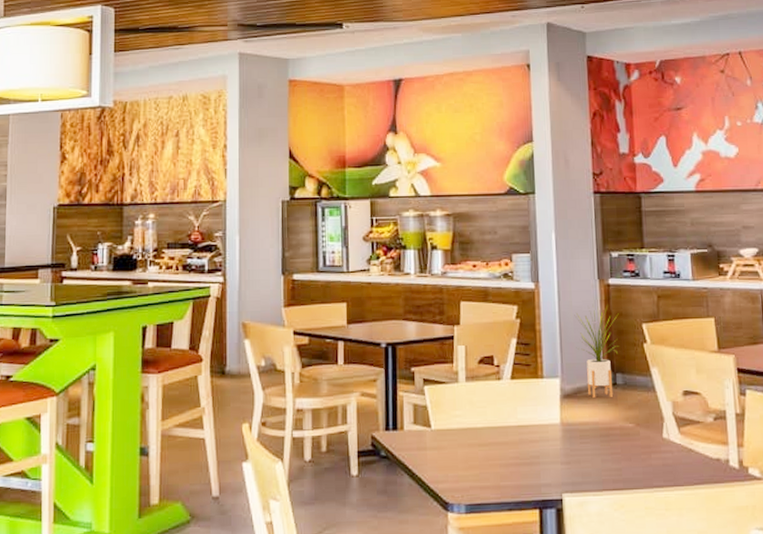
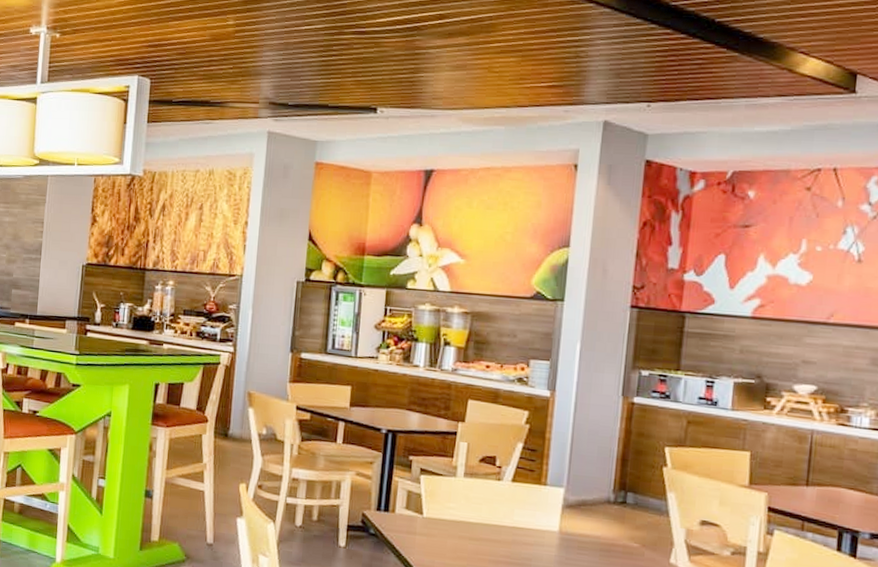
house plant: present [574,305,620,398] -> none [586,421,640,516]

